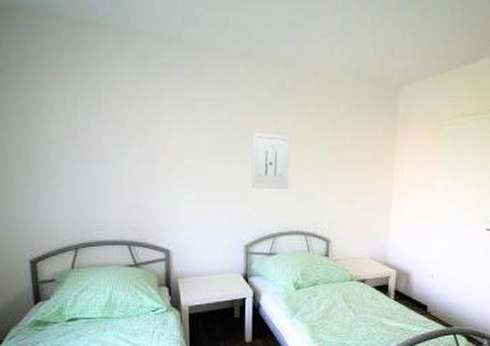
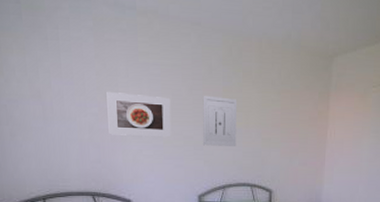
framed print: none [148,129,217,180] -> present [106,91,171,138]

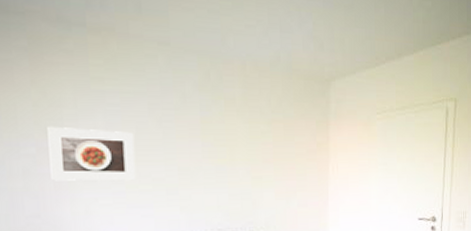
wall art: present [203,95,237,146] -> none [175,127,220,189]

